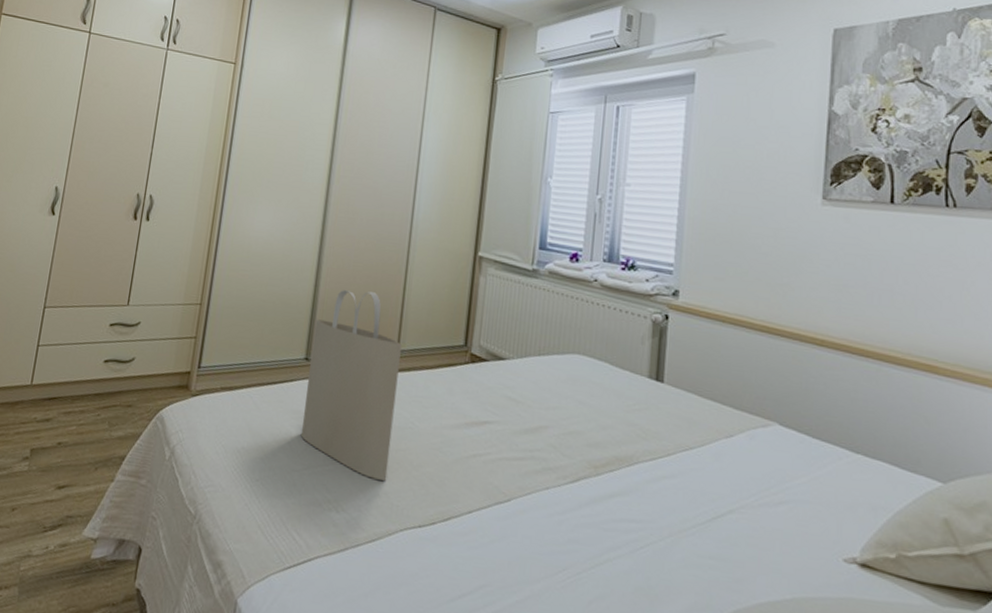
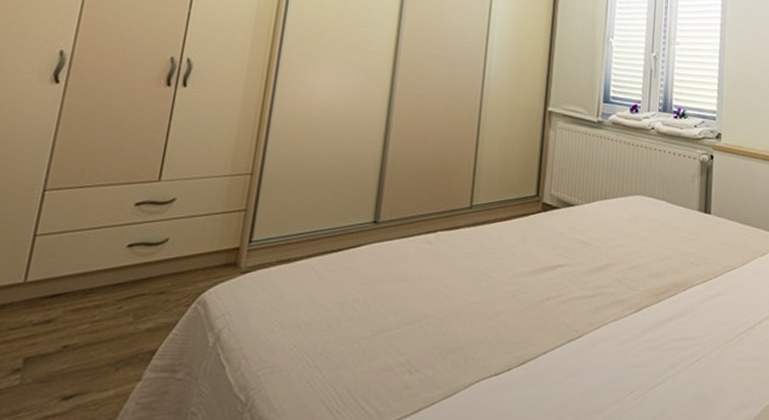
tote bag: present [300,290,402,482] -> none [369,150,475,336]

